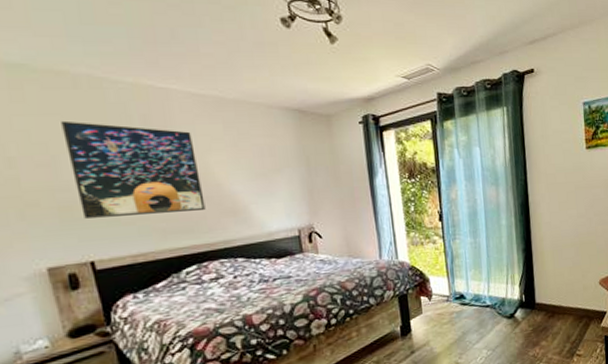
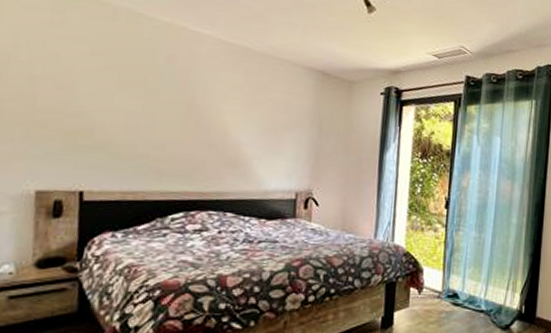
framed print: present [61,120,206,219] -> none [86,48,212,157]

